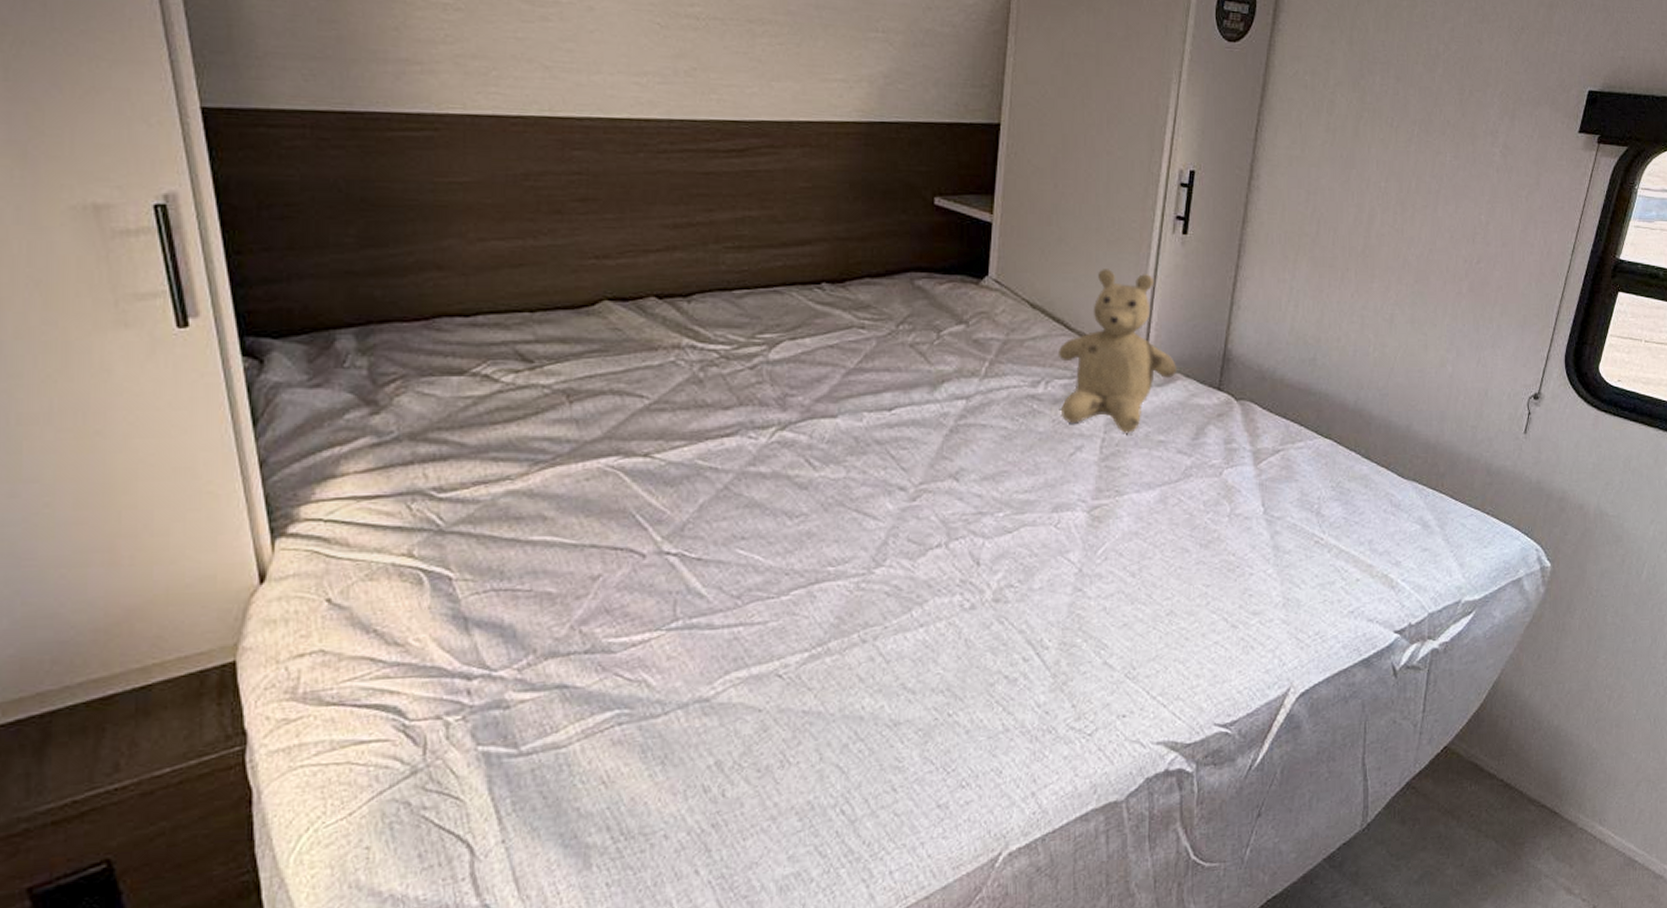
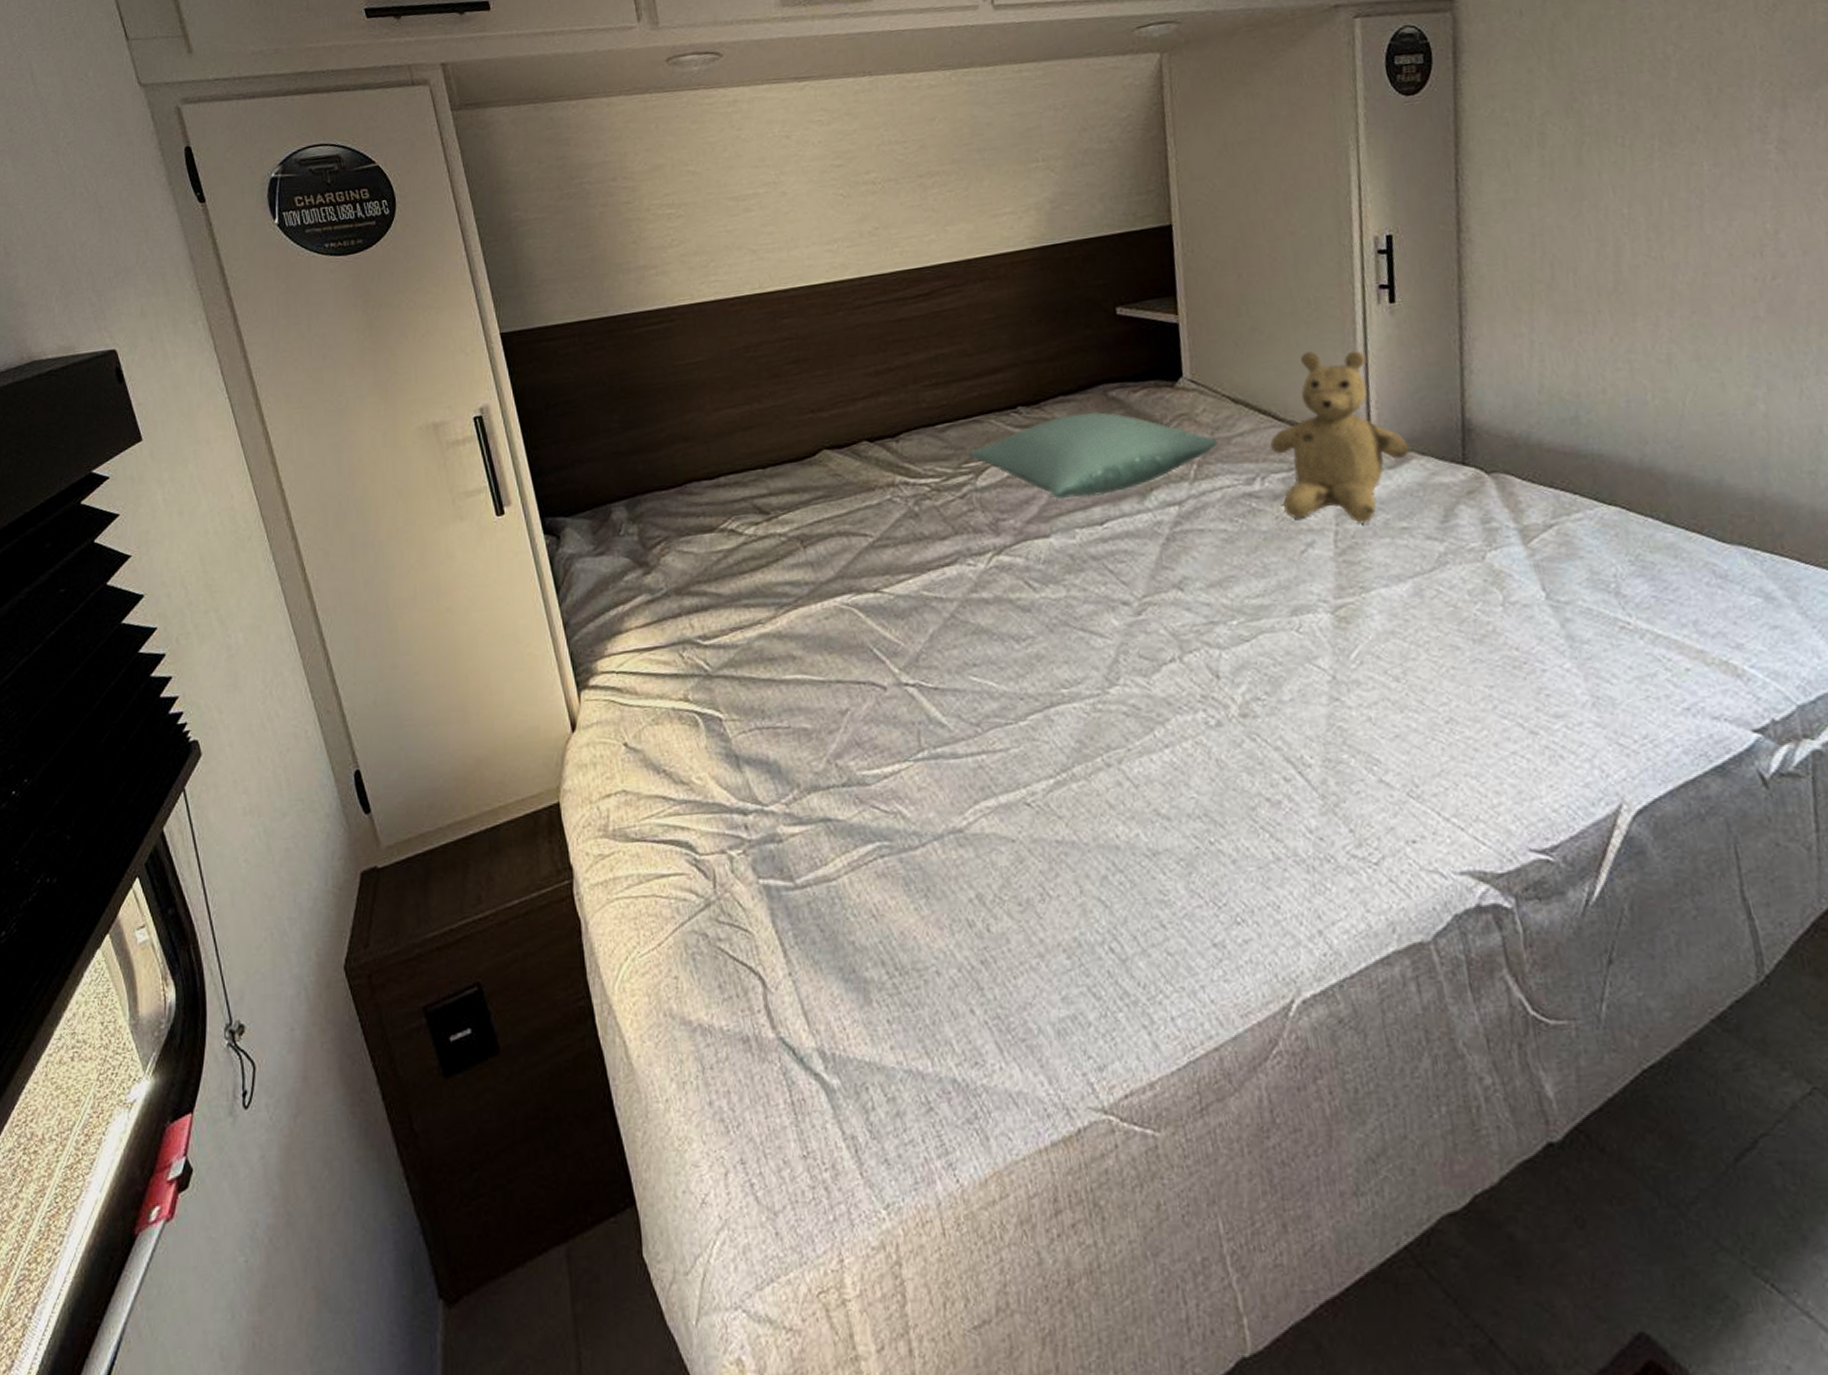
pillow: none [765,298,1012,383] -> present [969,412,1218,500]

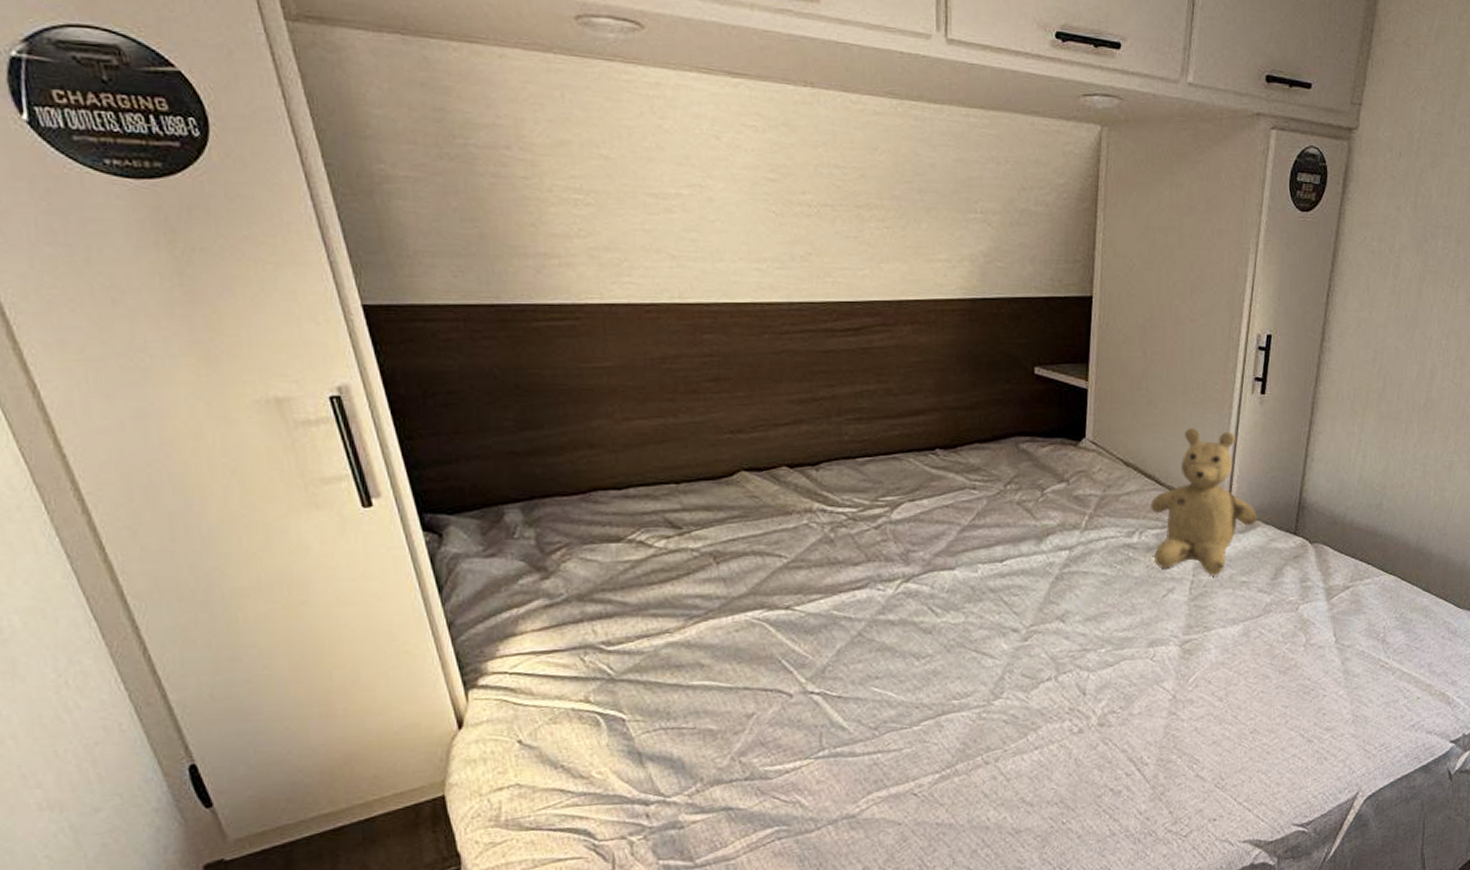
pillow: present [969,412,1218,500] -> none [887,461,1108,538]

